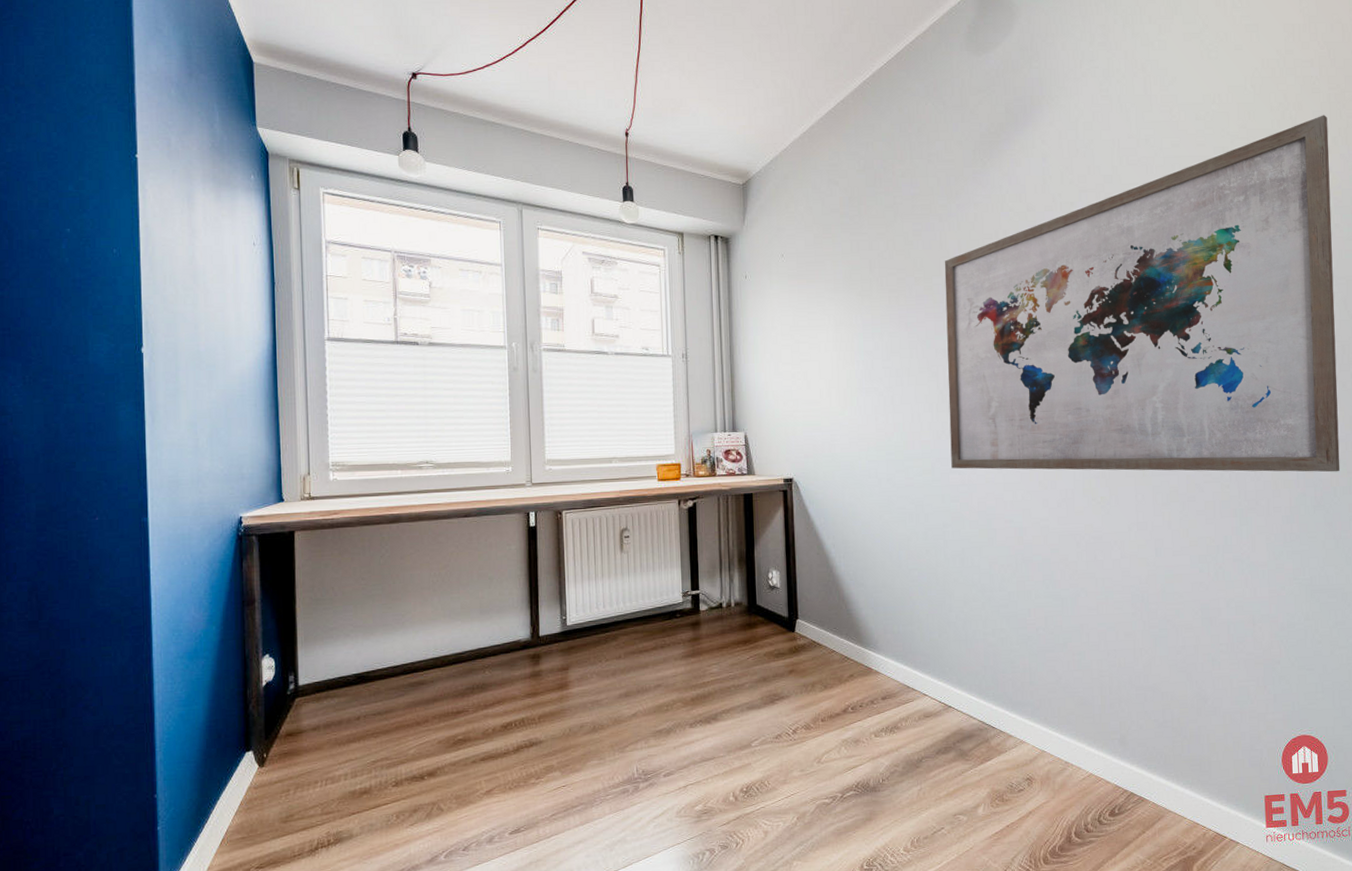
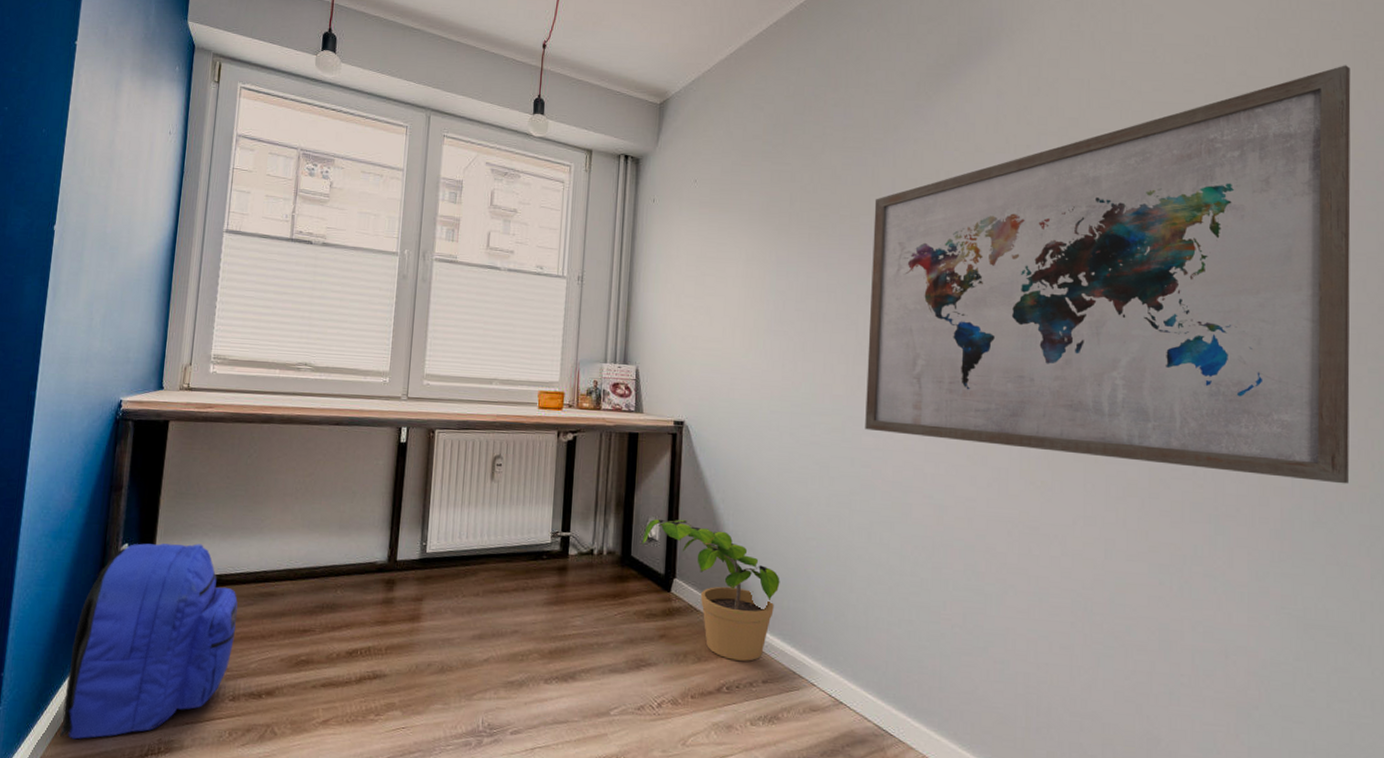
backpack: none [224,645,391,846] -> present [59,543,238,740]
potted plant: none [764,566,890,684] -> present [641,519,780,661]

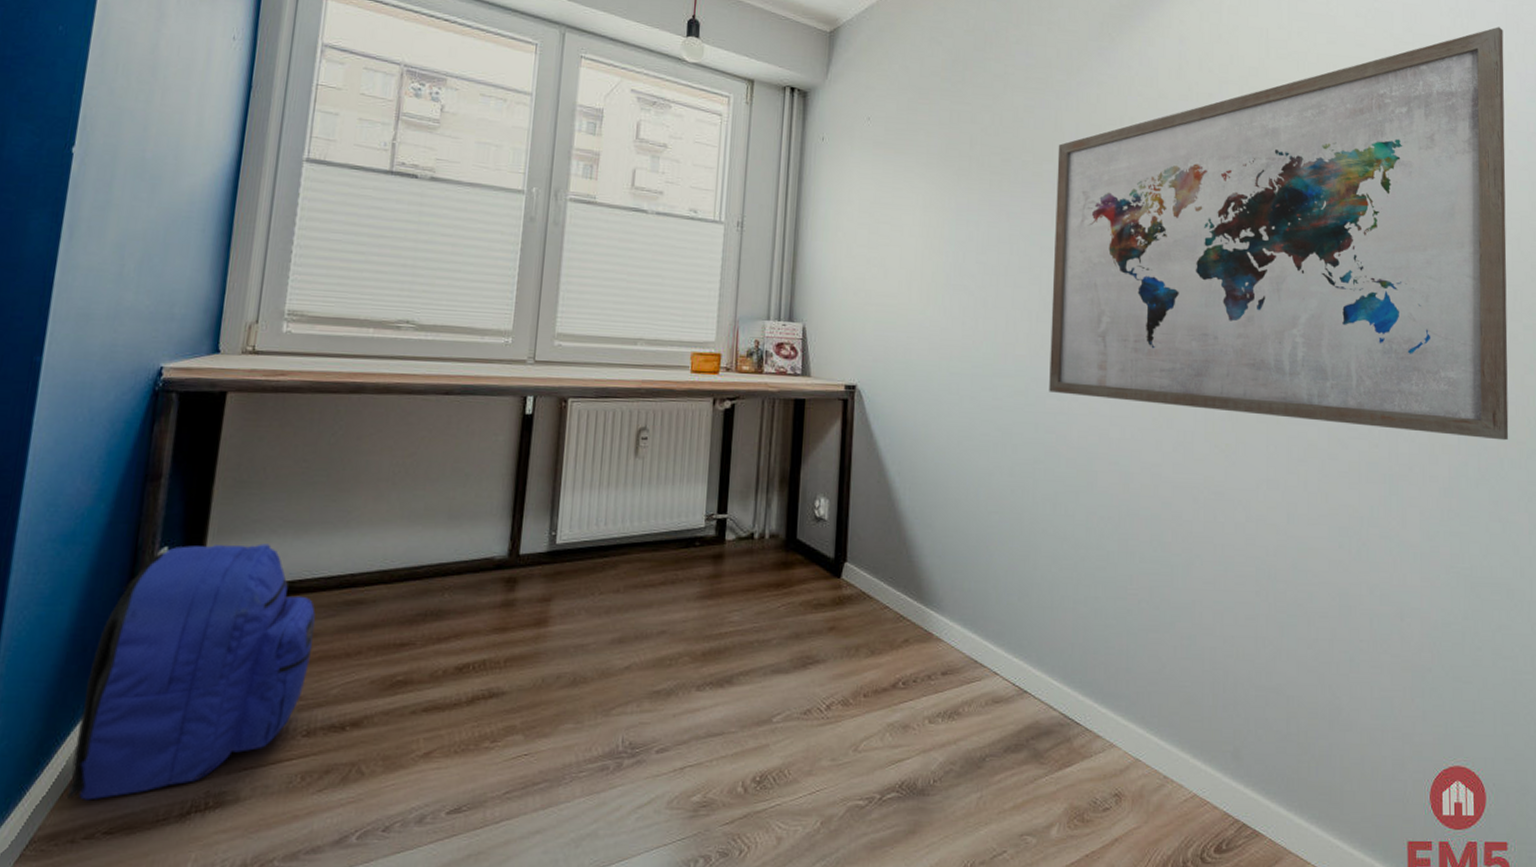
potted plant: present [641,519,780,661] -> none [808,495,961,652]

